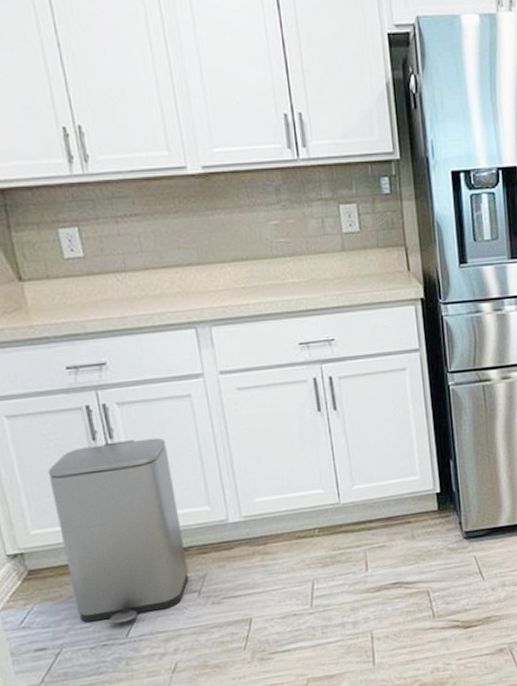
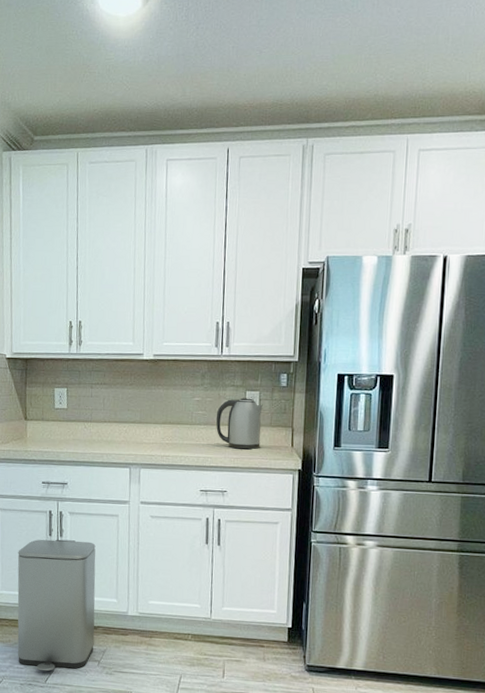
kettle: none [304,213,369,283] -> present [216,398,263,450]

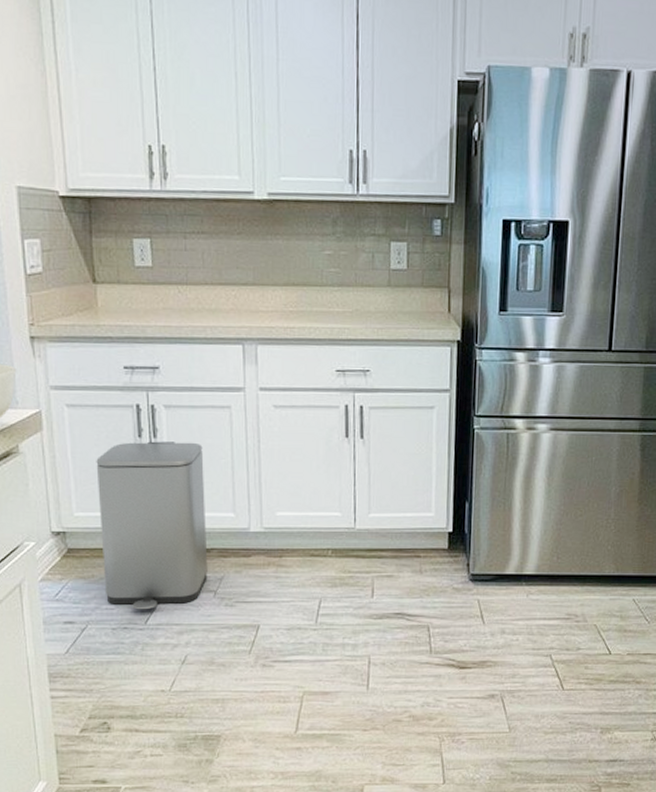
kettle: present [216,398,263,450] -> none [353,250,412,317]

